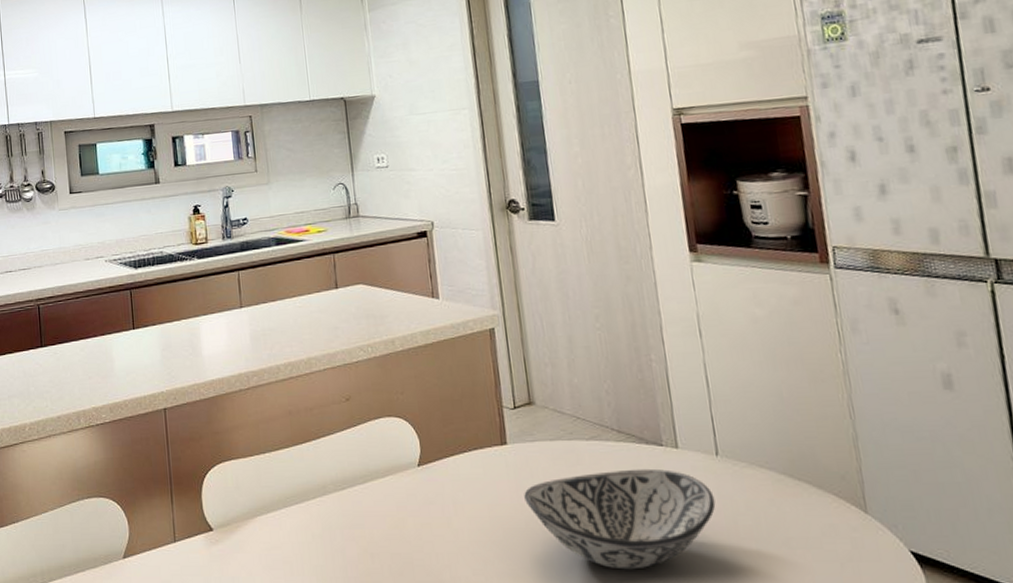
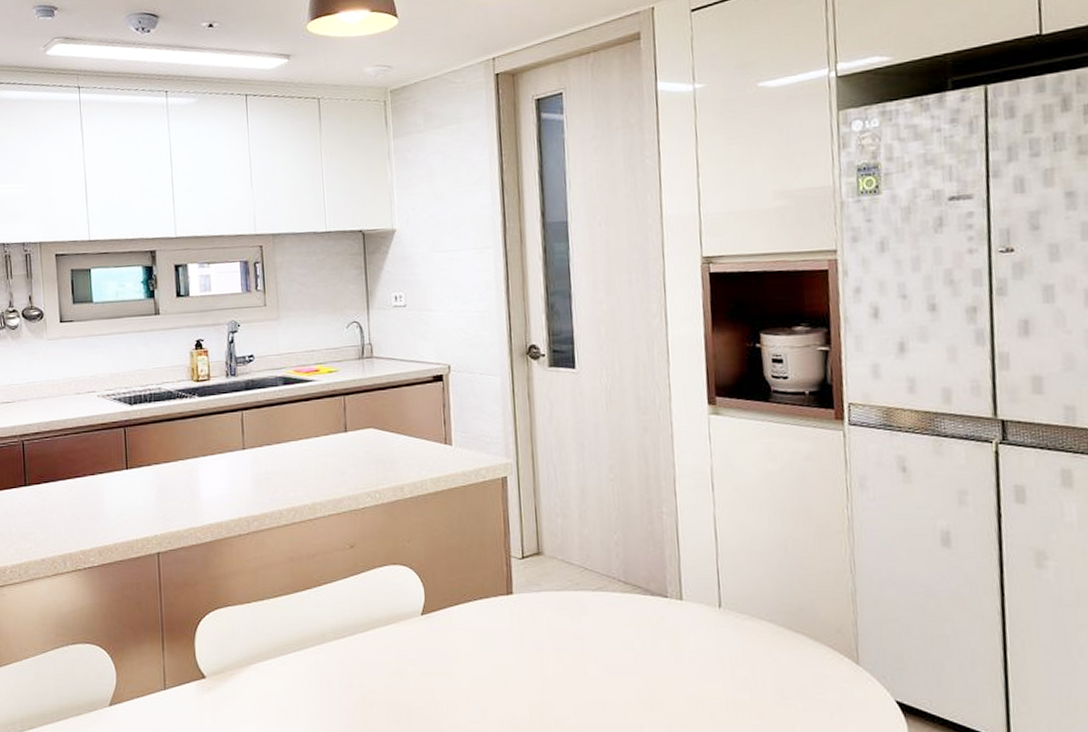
decorative bowl: present [524,468,716,570] -> none [527,619,715,718]

